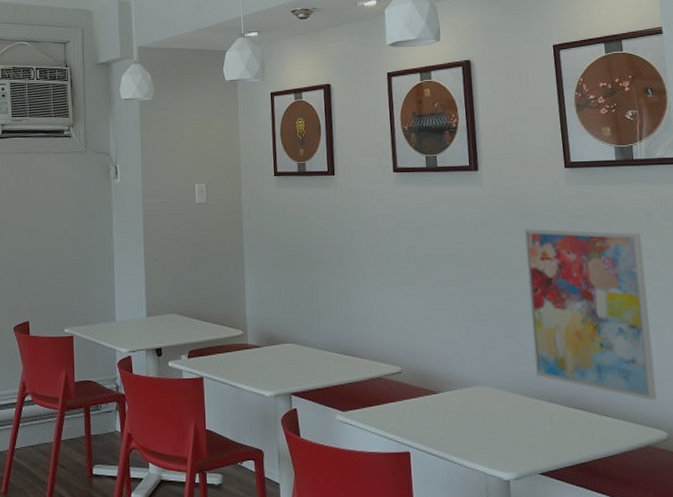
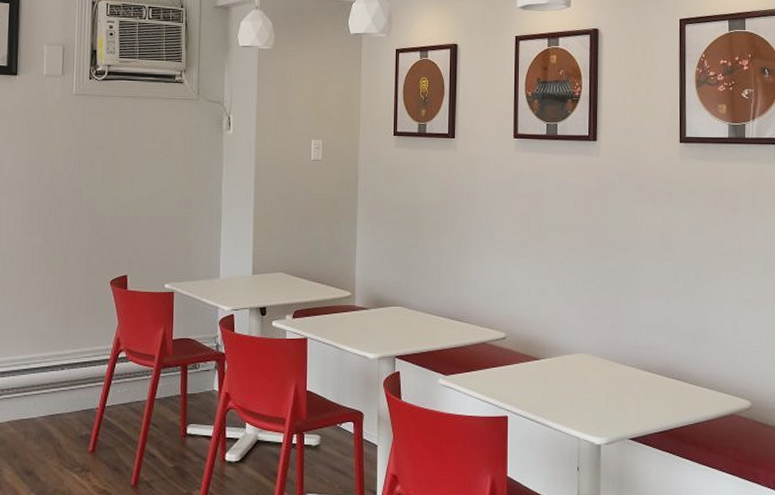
wall art: present [524,229,657,401] -> none [634,201,745,371]

